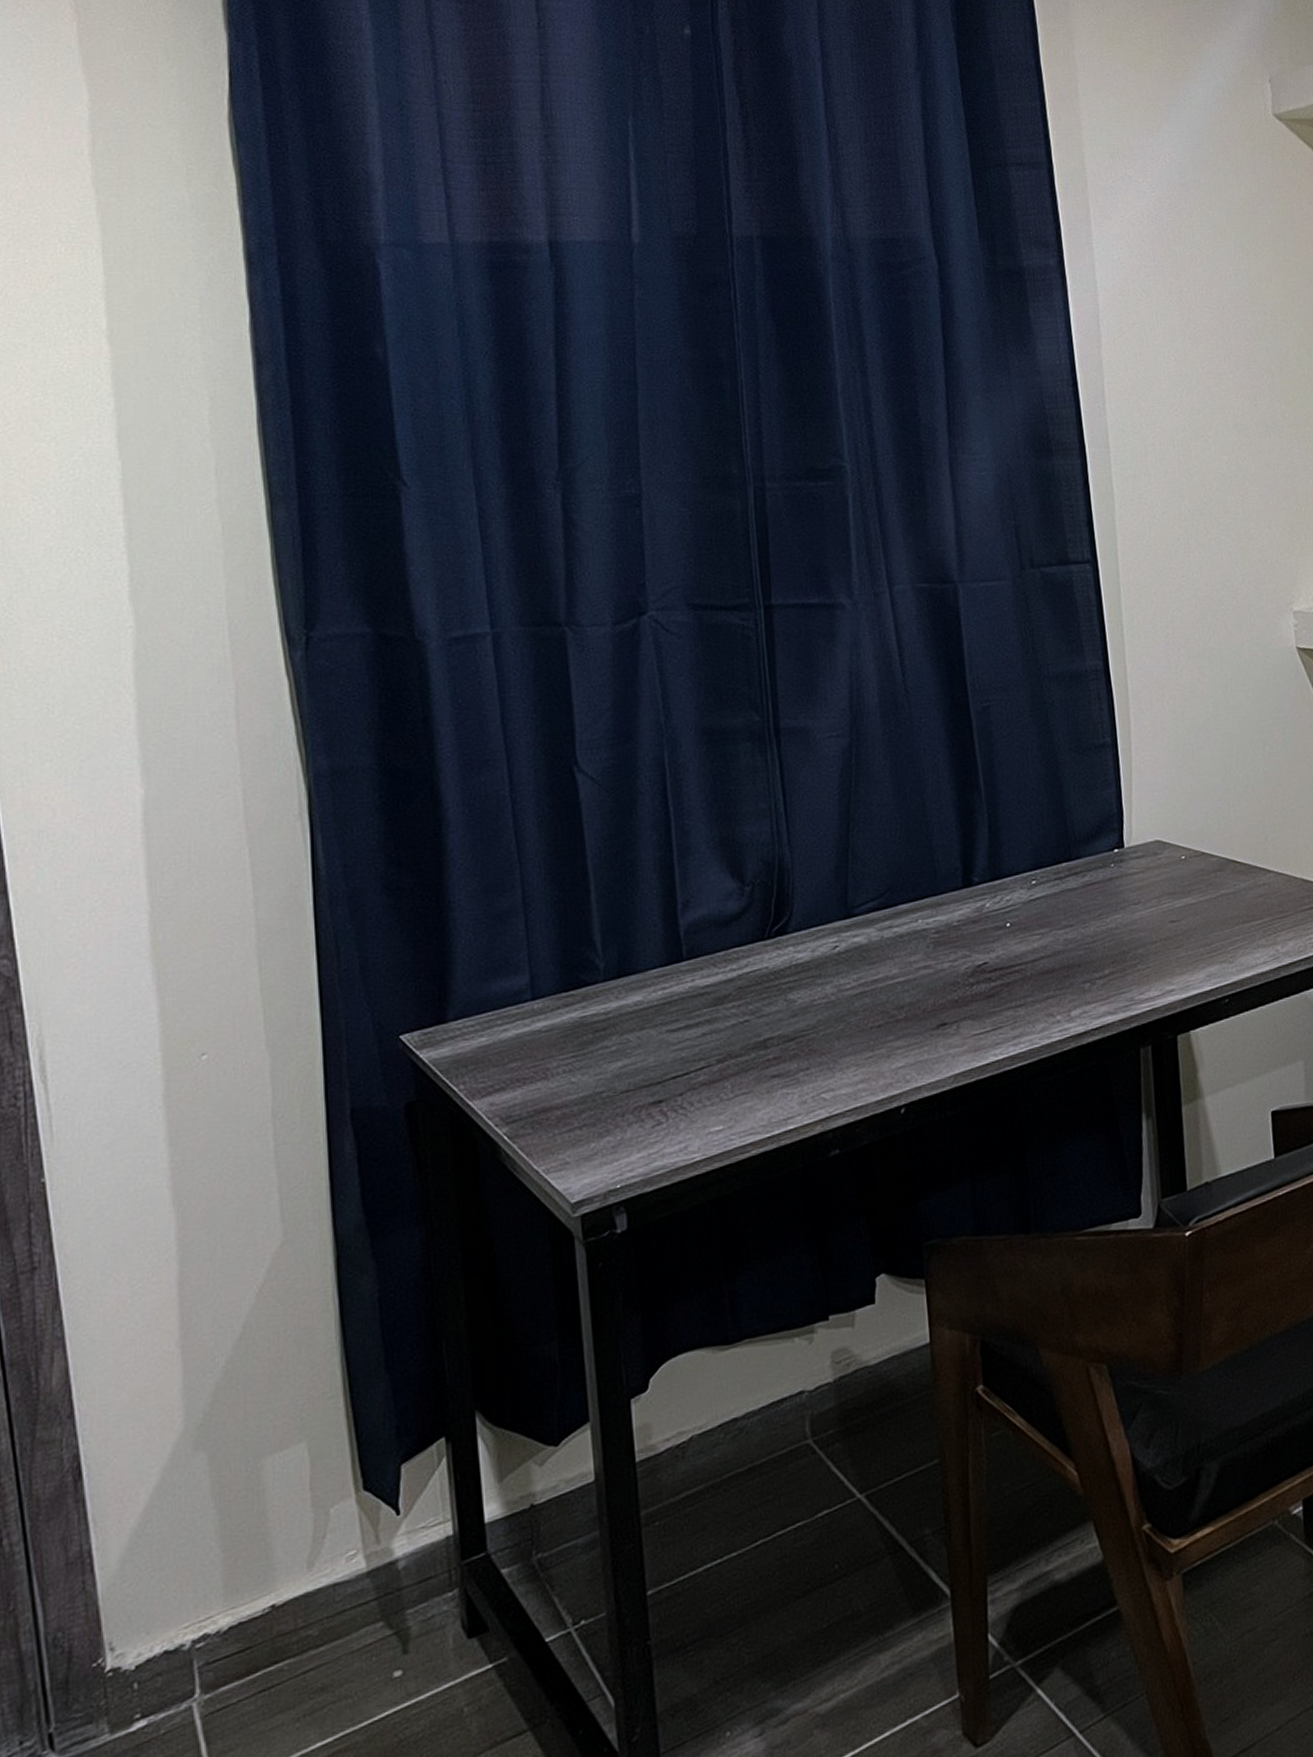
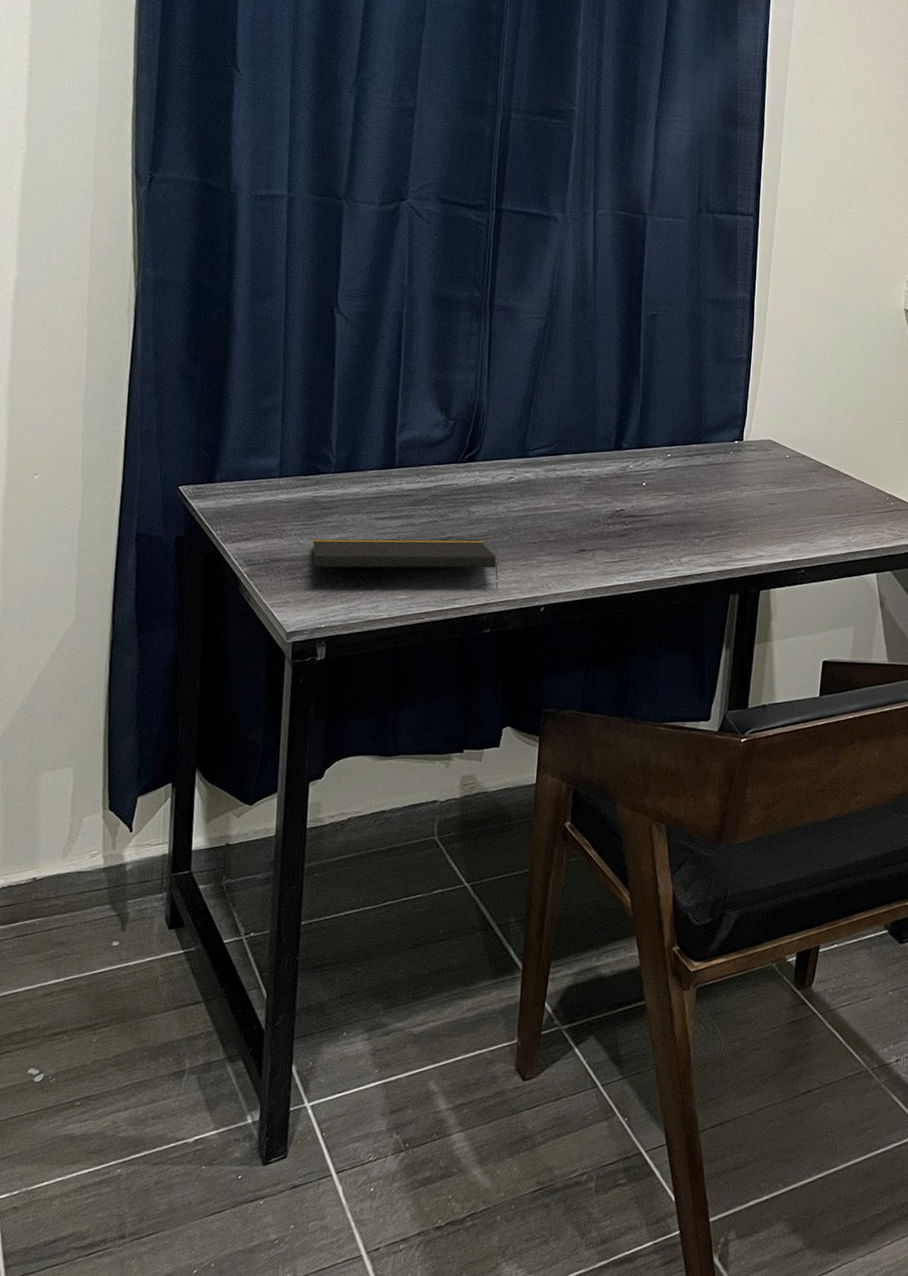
notepad: none [588,1036,842,1110] -> present [312,538,499,591]

